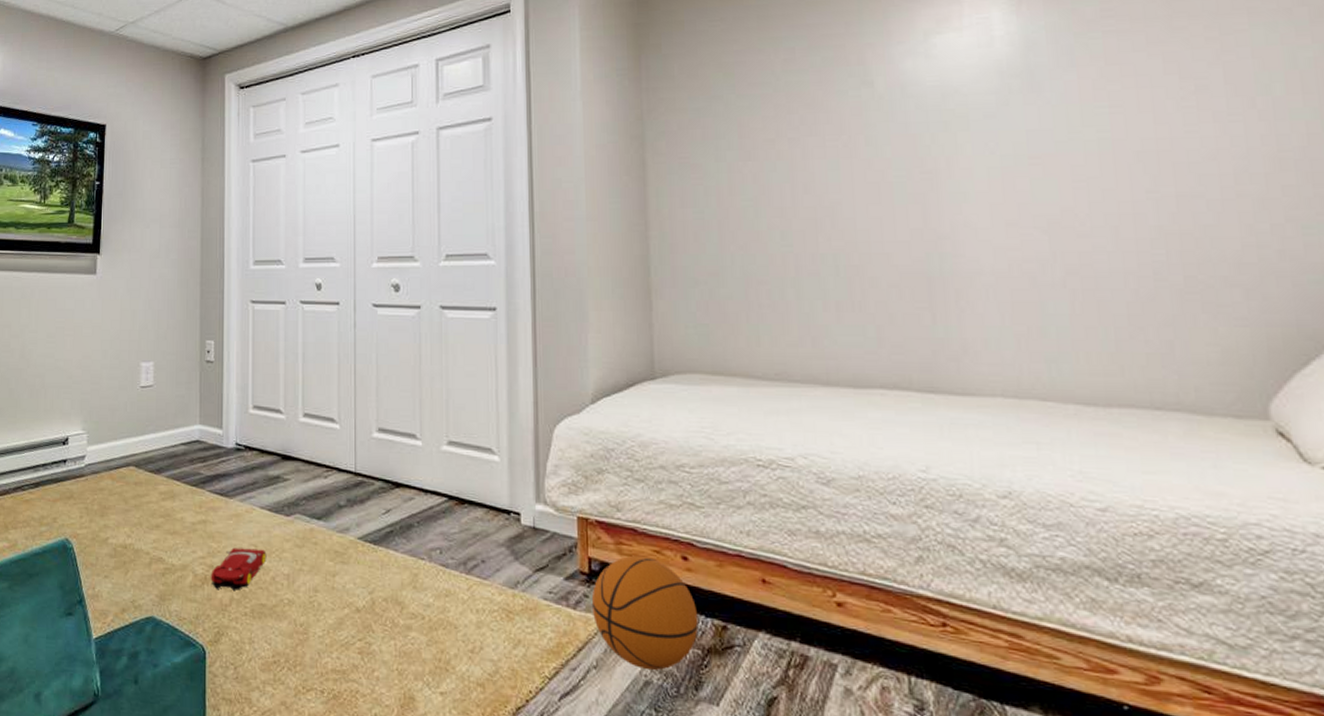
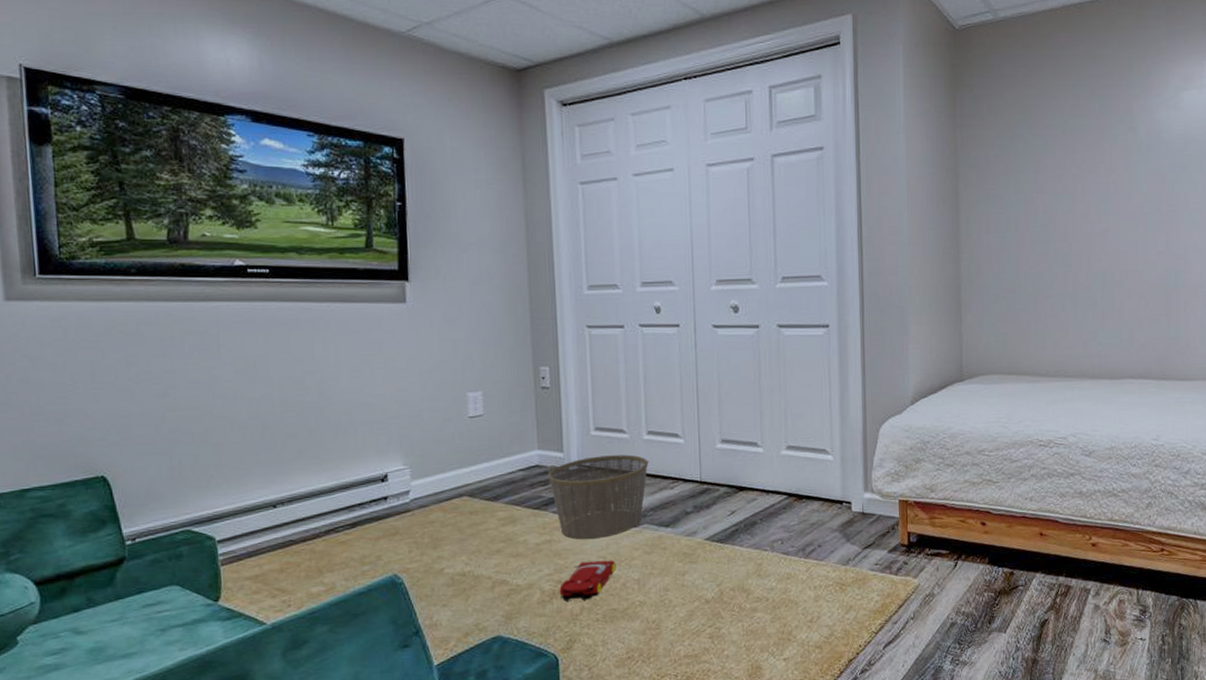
basket: none [206,436,305,524] -> present [547,454,650,539]
basketball: present [591,555,699,670] -> none [910,526,992,614]

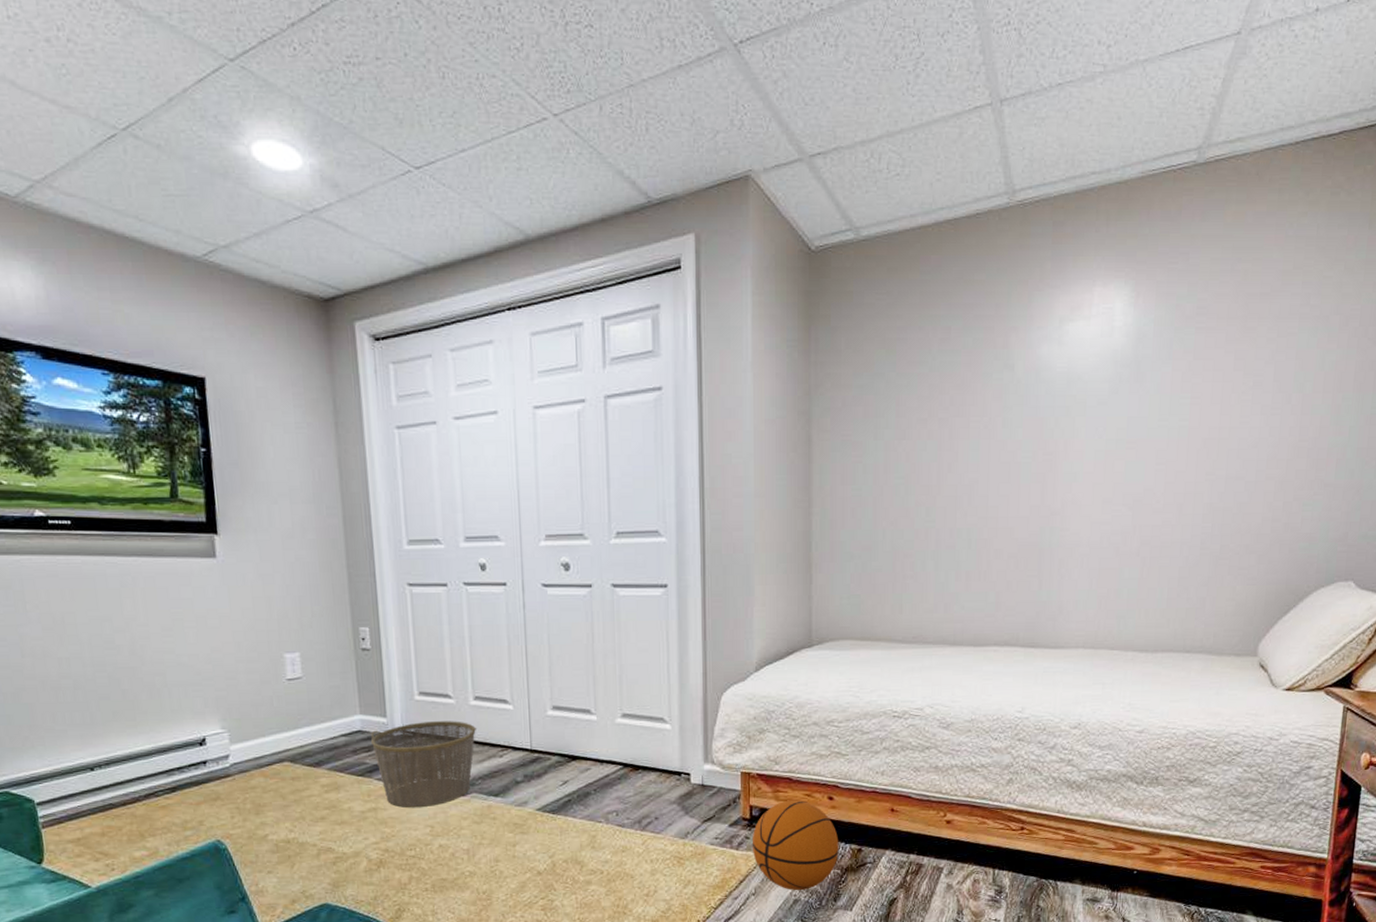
toy car: present [559,560,616,601] -> none [386,829,445,870]
basketball: none [910,526,992,614] -> present [752,800,839,890]

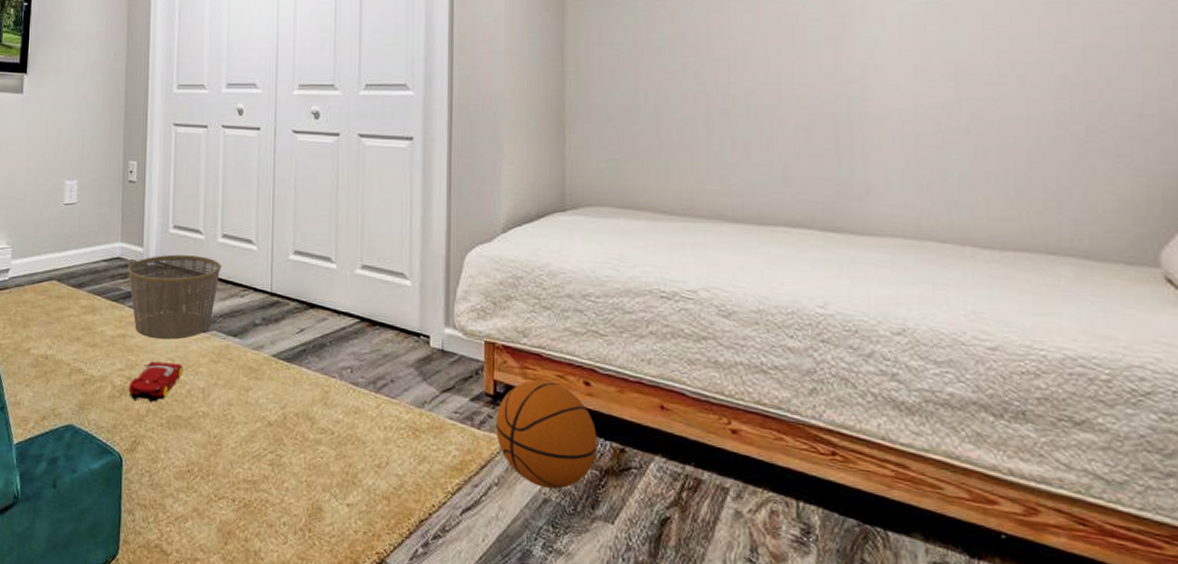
toy car: none [386,829,445,870] -> present [128,361,183,402]

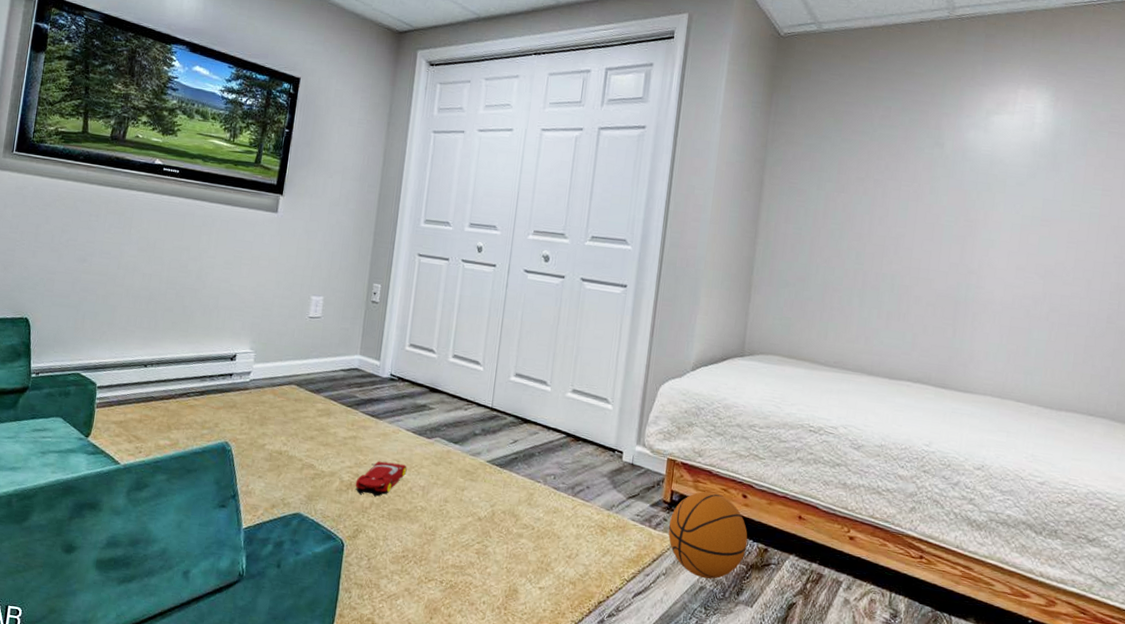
basket: present [127,254,223,339] -> none [363,369,451,443]

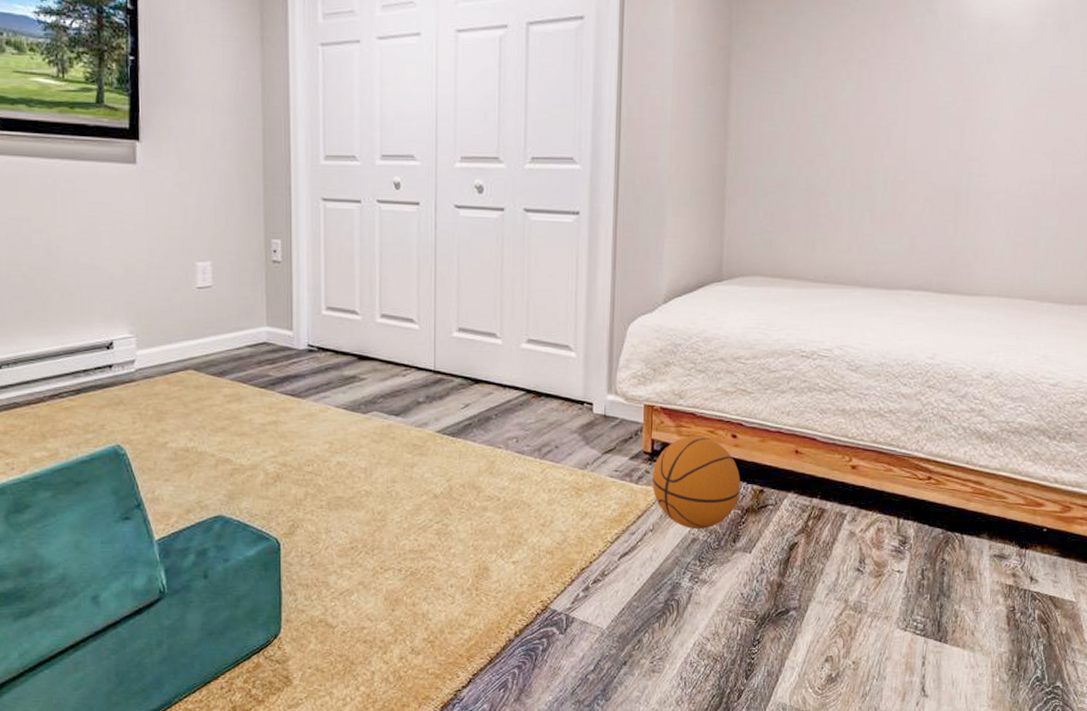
toy car: present [355,461,407,496] -> none [283,446,343,486]

